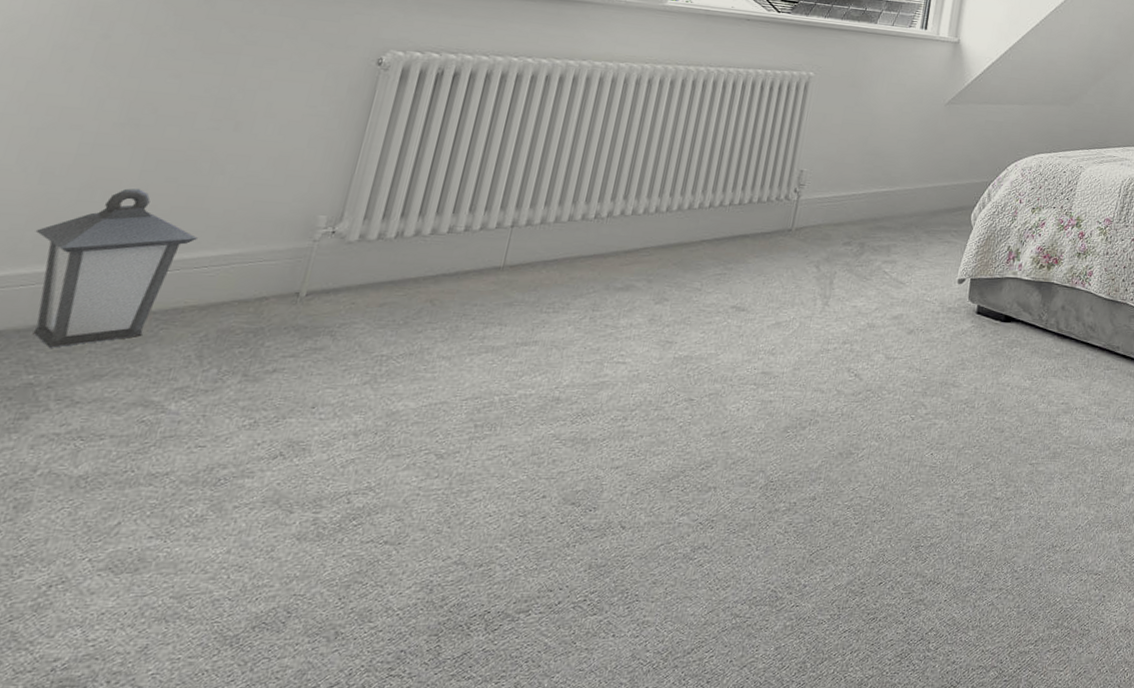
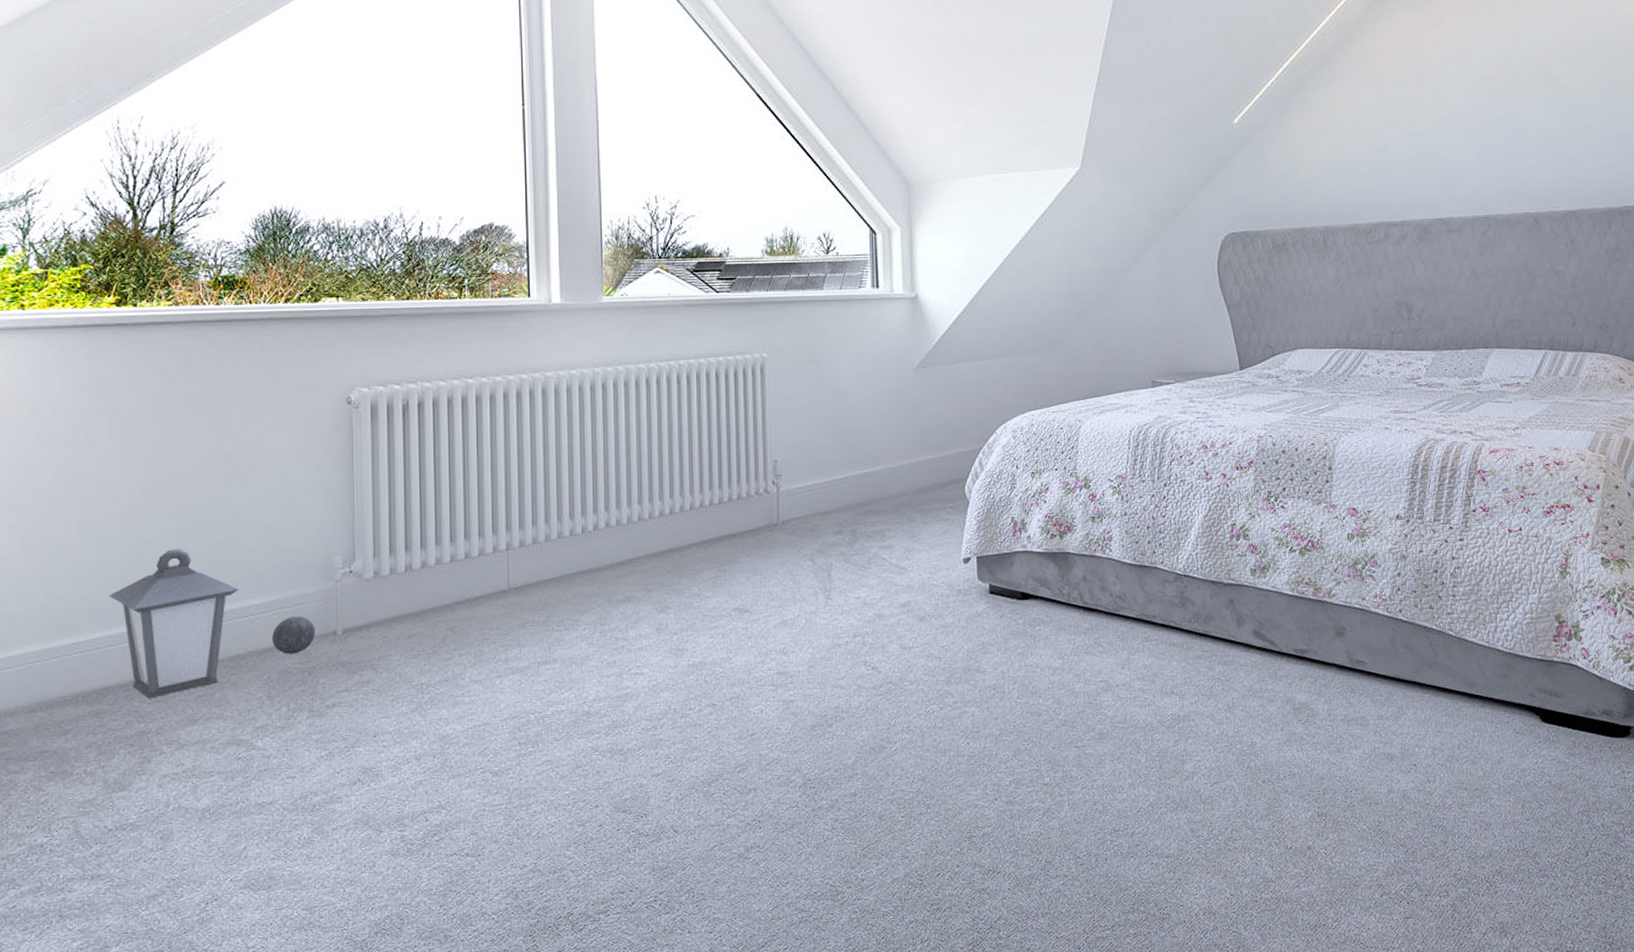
decorative ball: none [220,272,276,313] -> present [272,615,316,654]

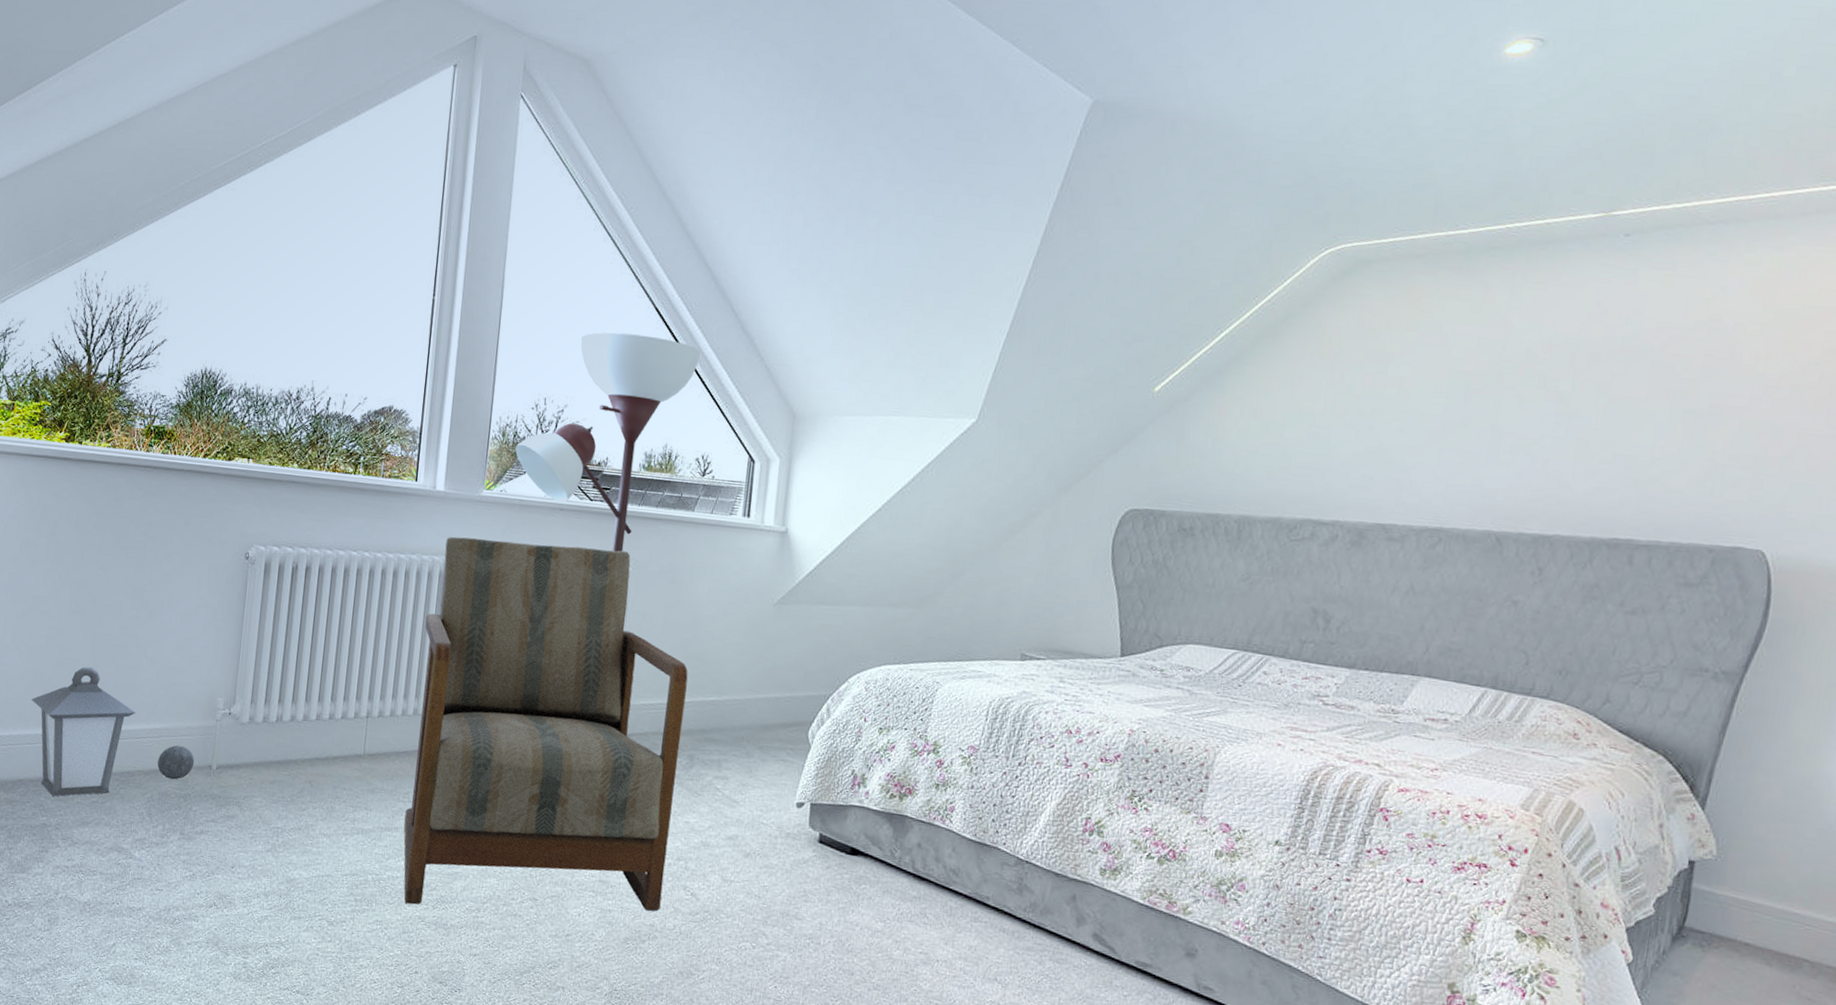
armchair: none [558,338,843,737] -> present [404,536,688,911]
floor lamp: none [631,122,808,527] -> present [515,332,700,742]

